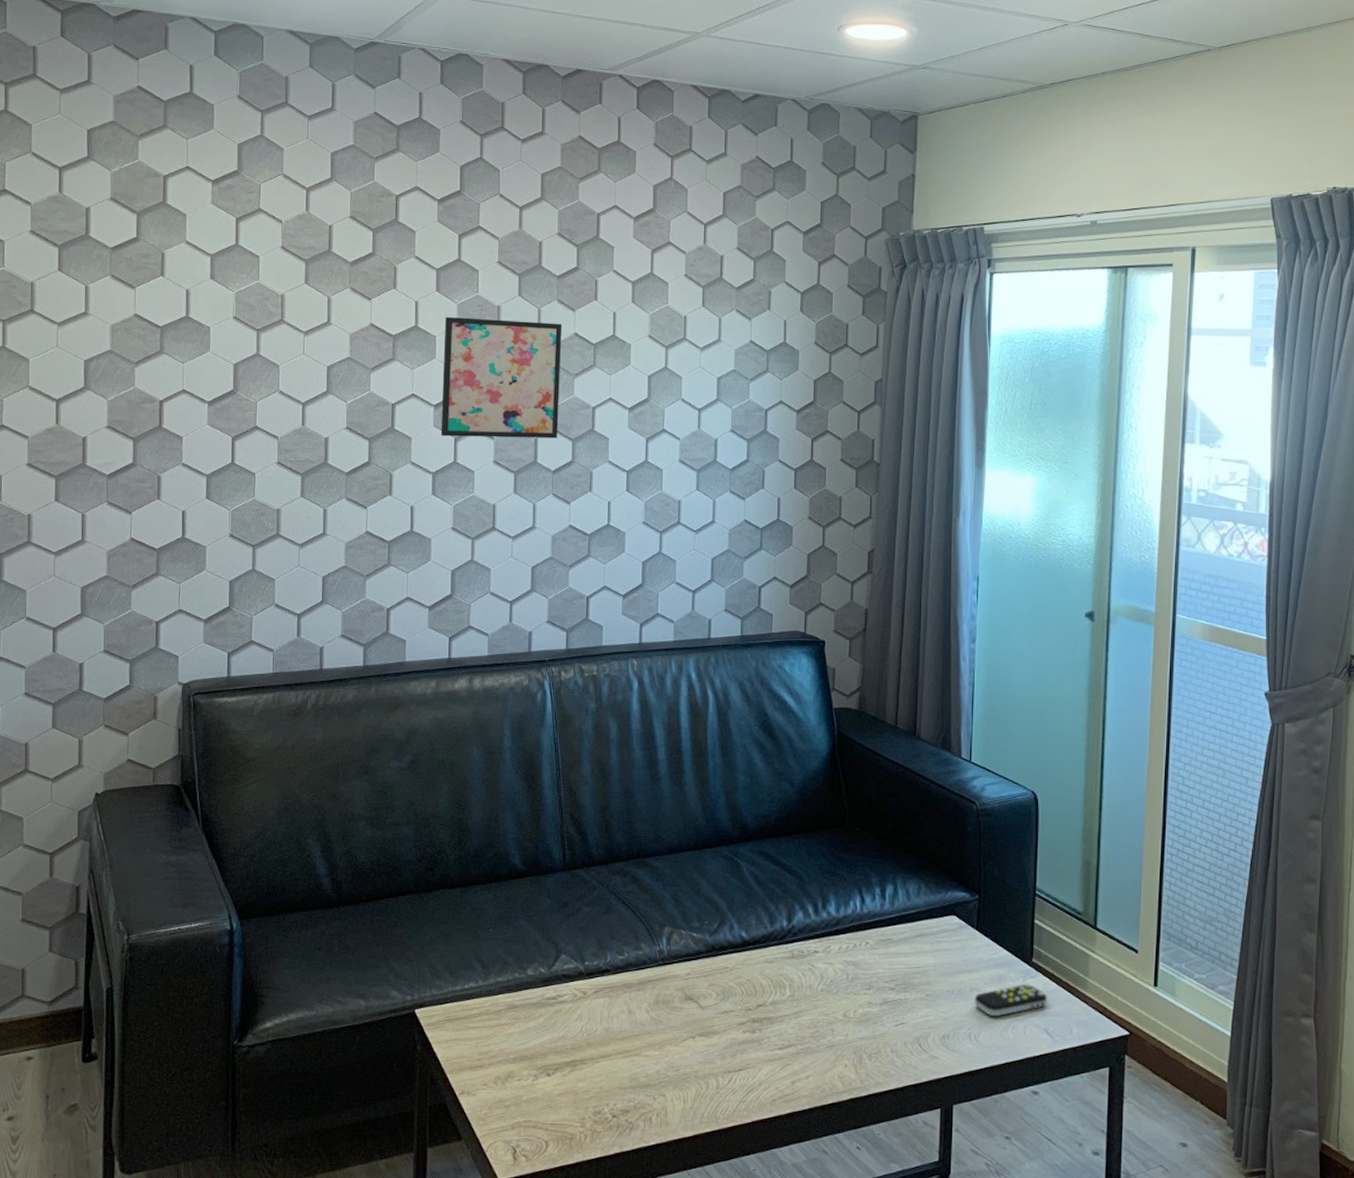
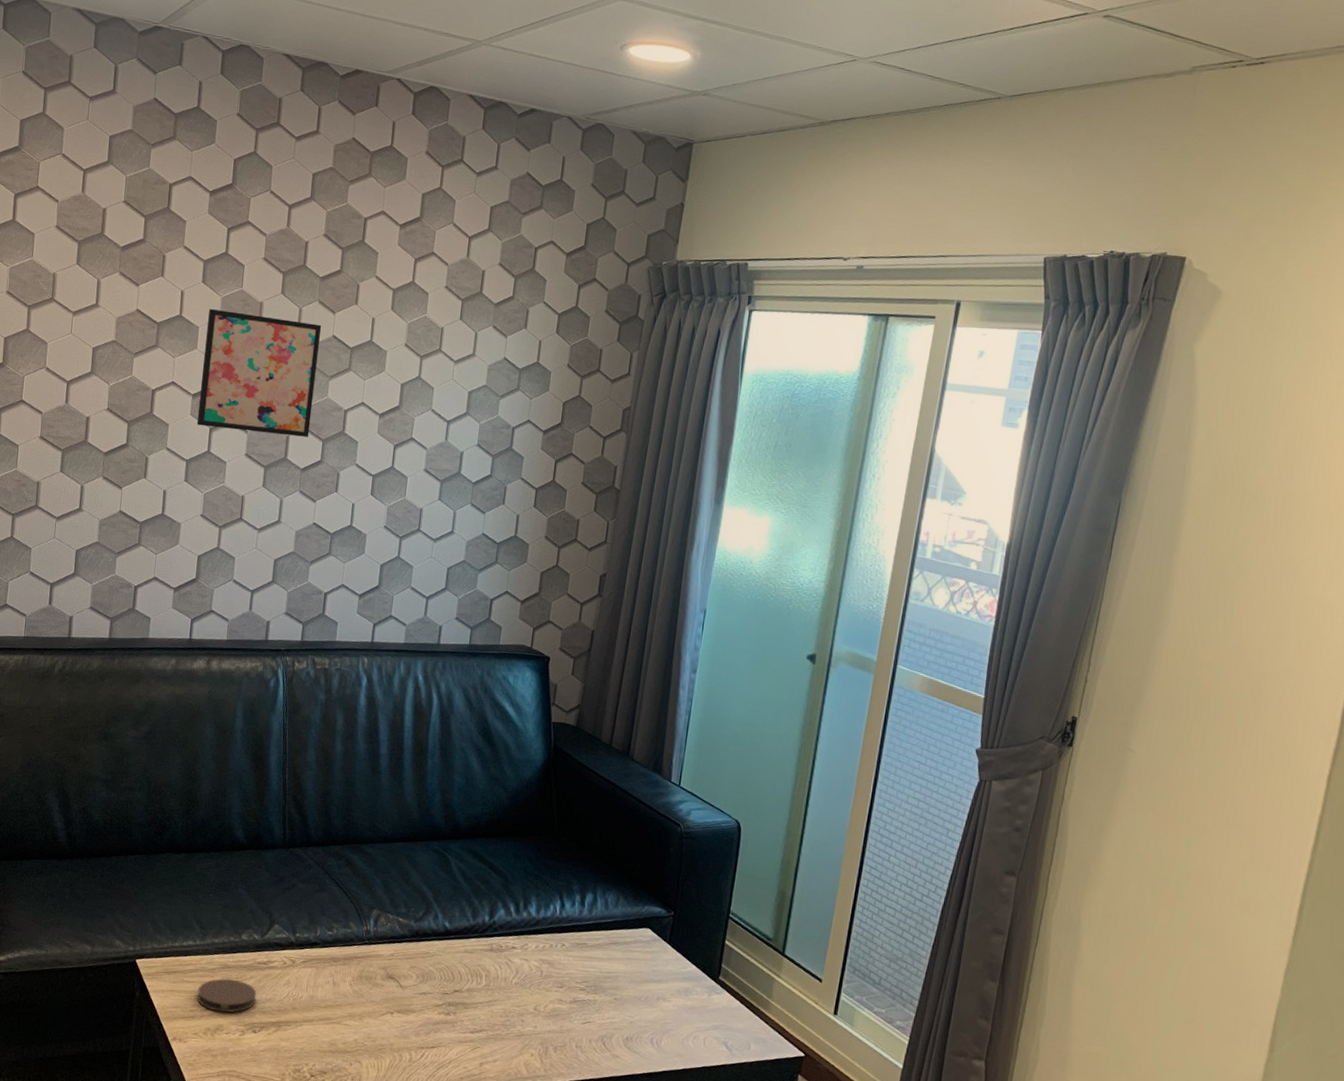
coaster: none [483,1019,548,1057] -> present [197,978,257,1013]
remote control: present [974,983,1047,1017] -> none [659,998,730,1026]

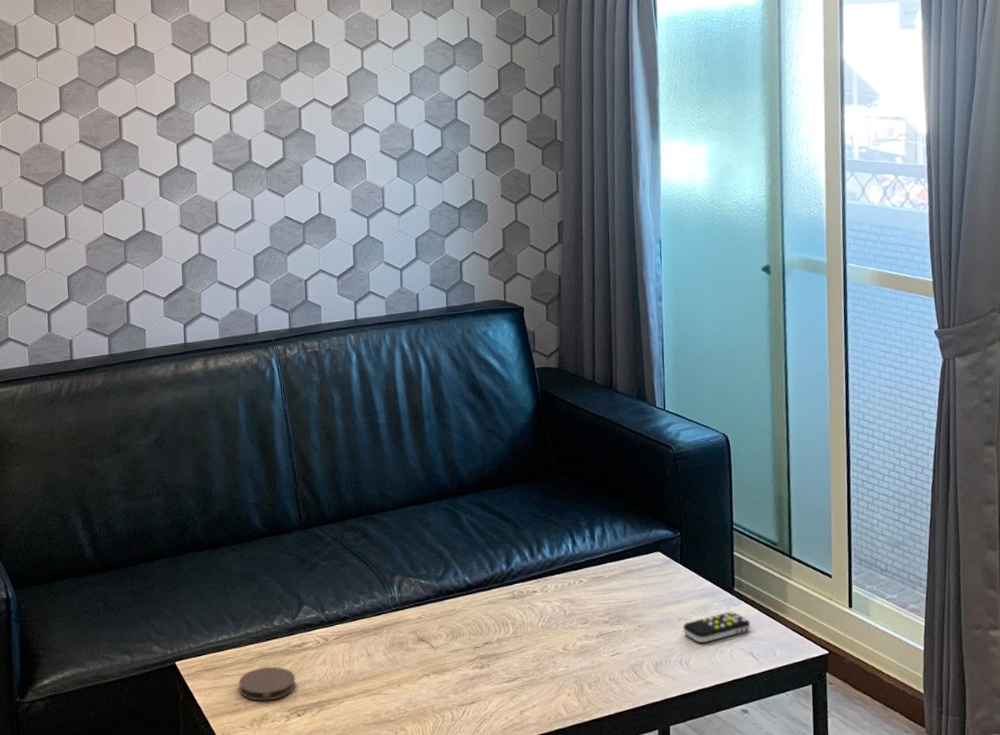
wall art: present [196,308,322,438] -> none [161,34,269,143]
remote control: none [659,998,730,1026] -> present [683,611,750,643]

